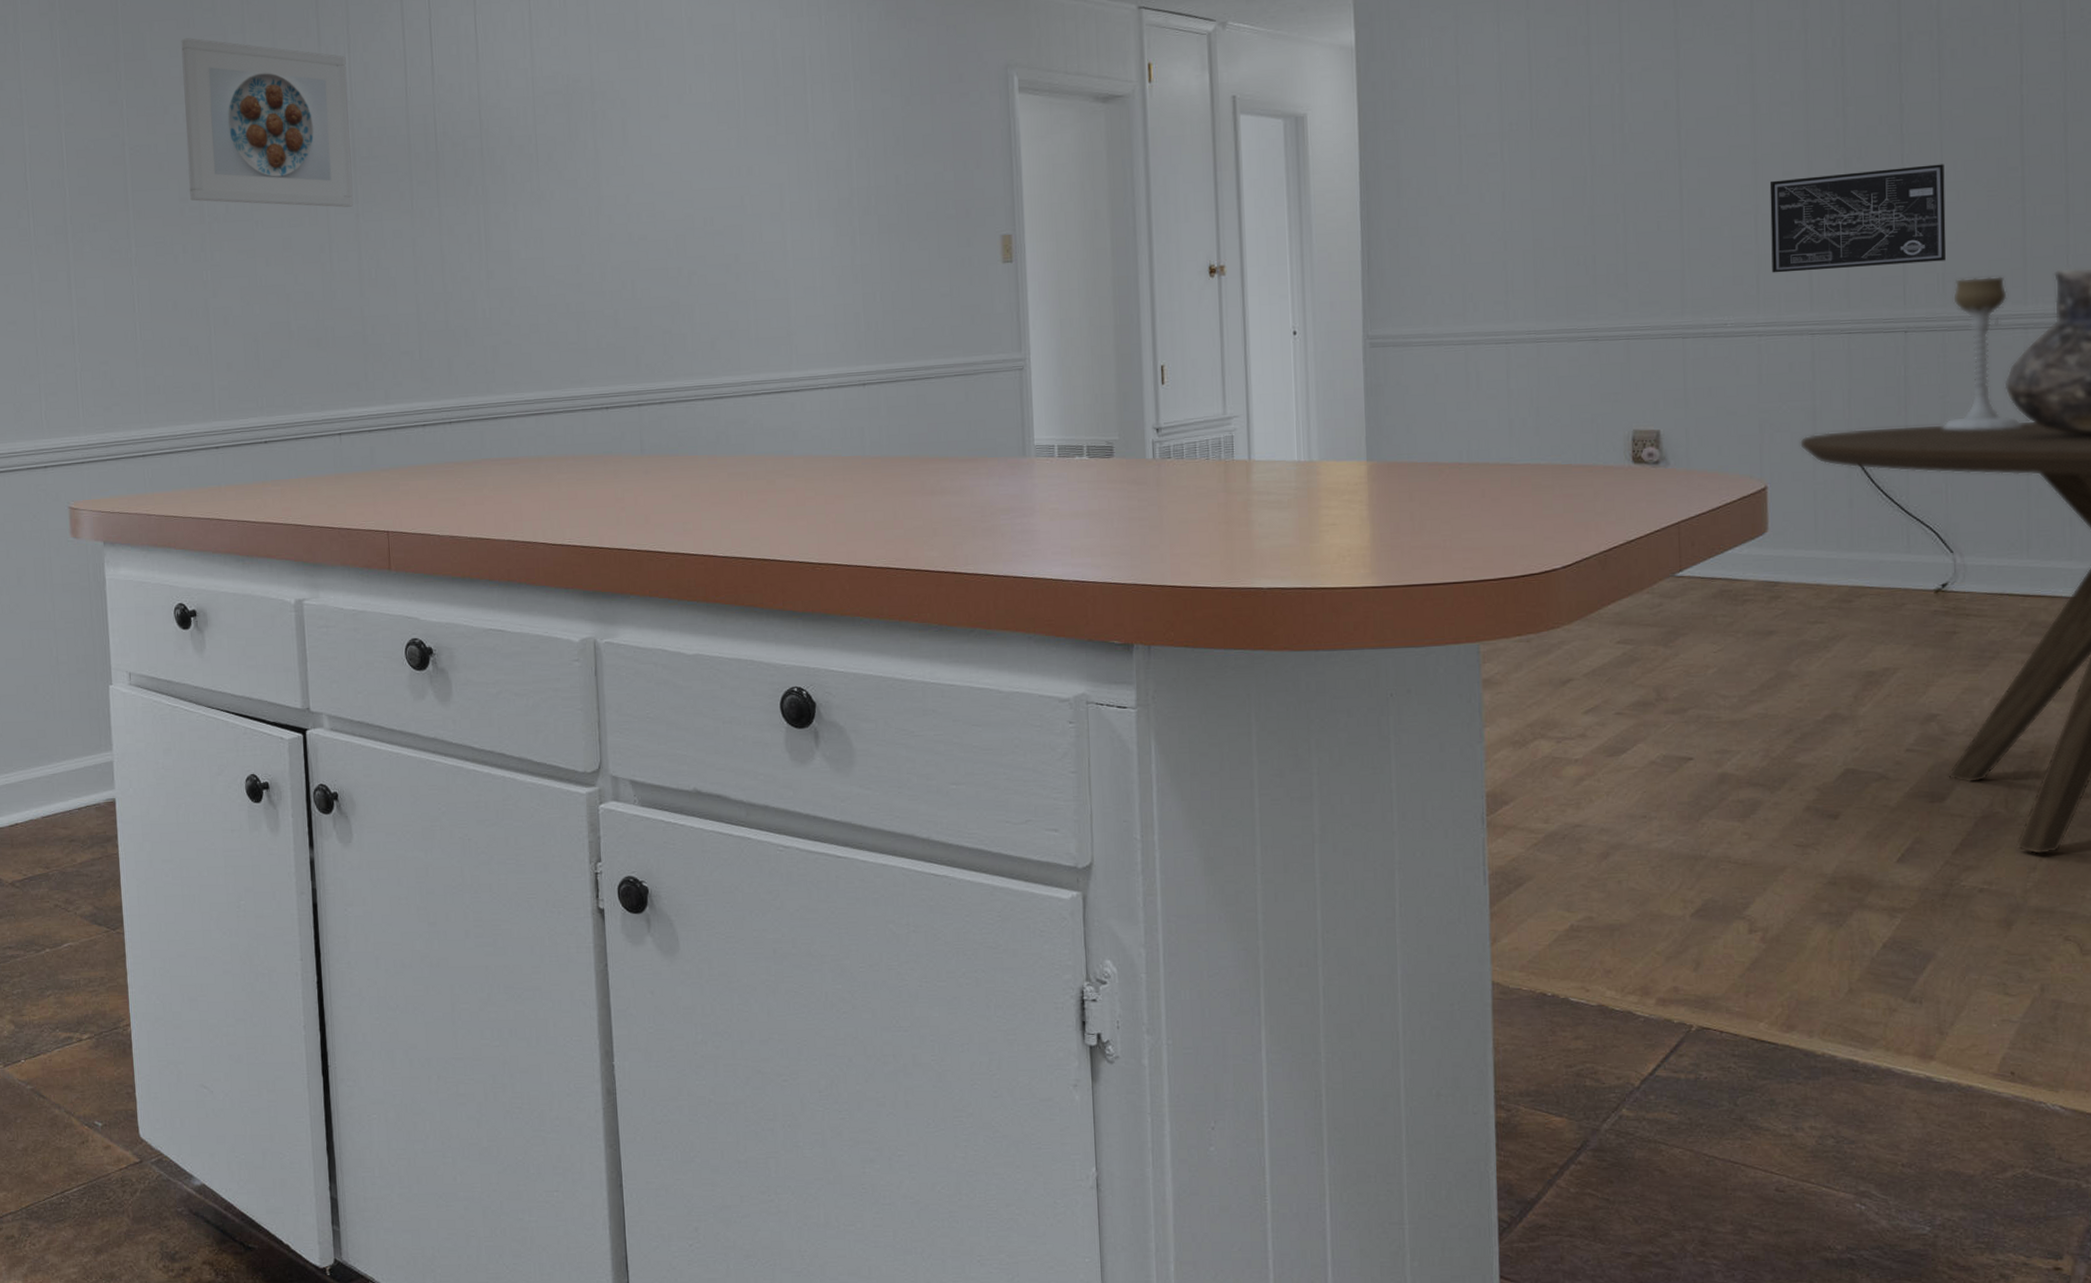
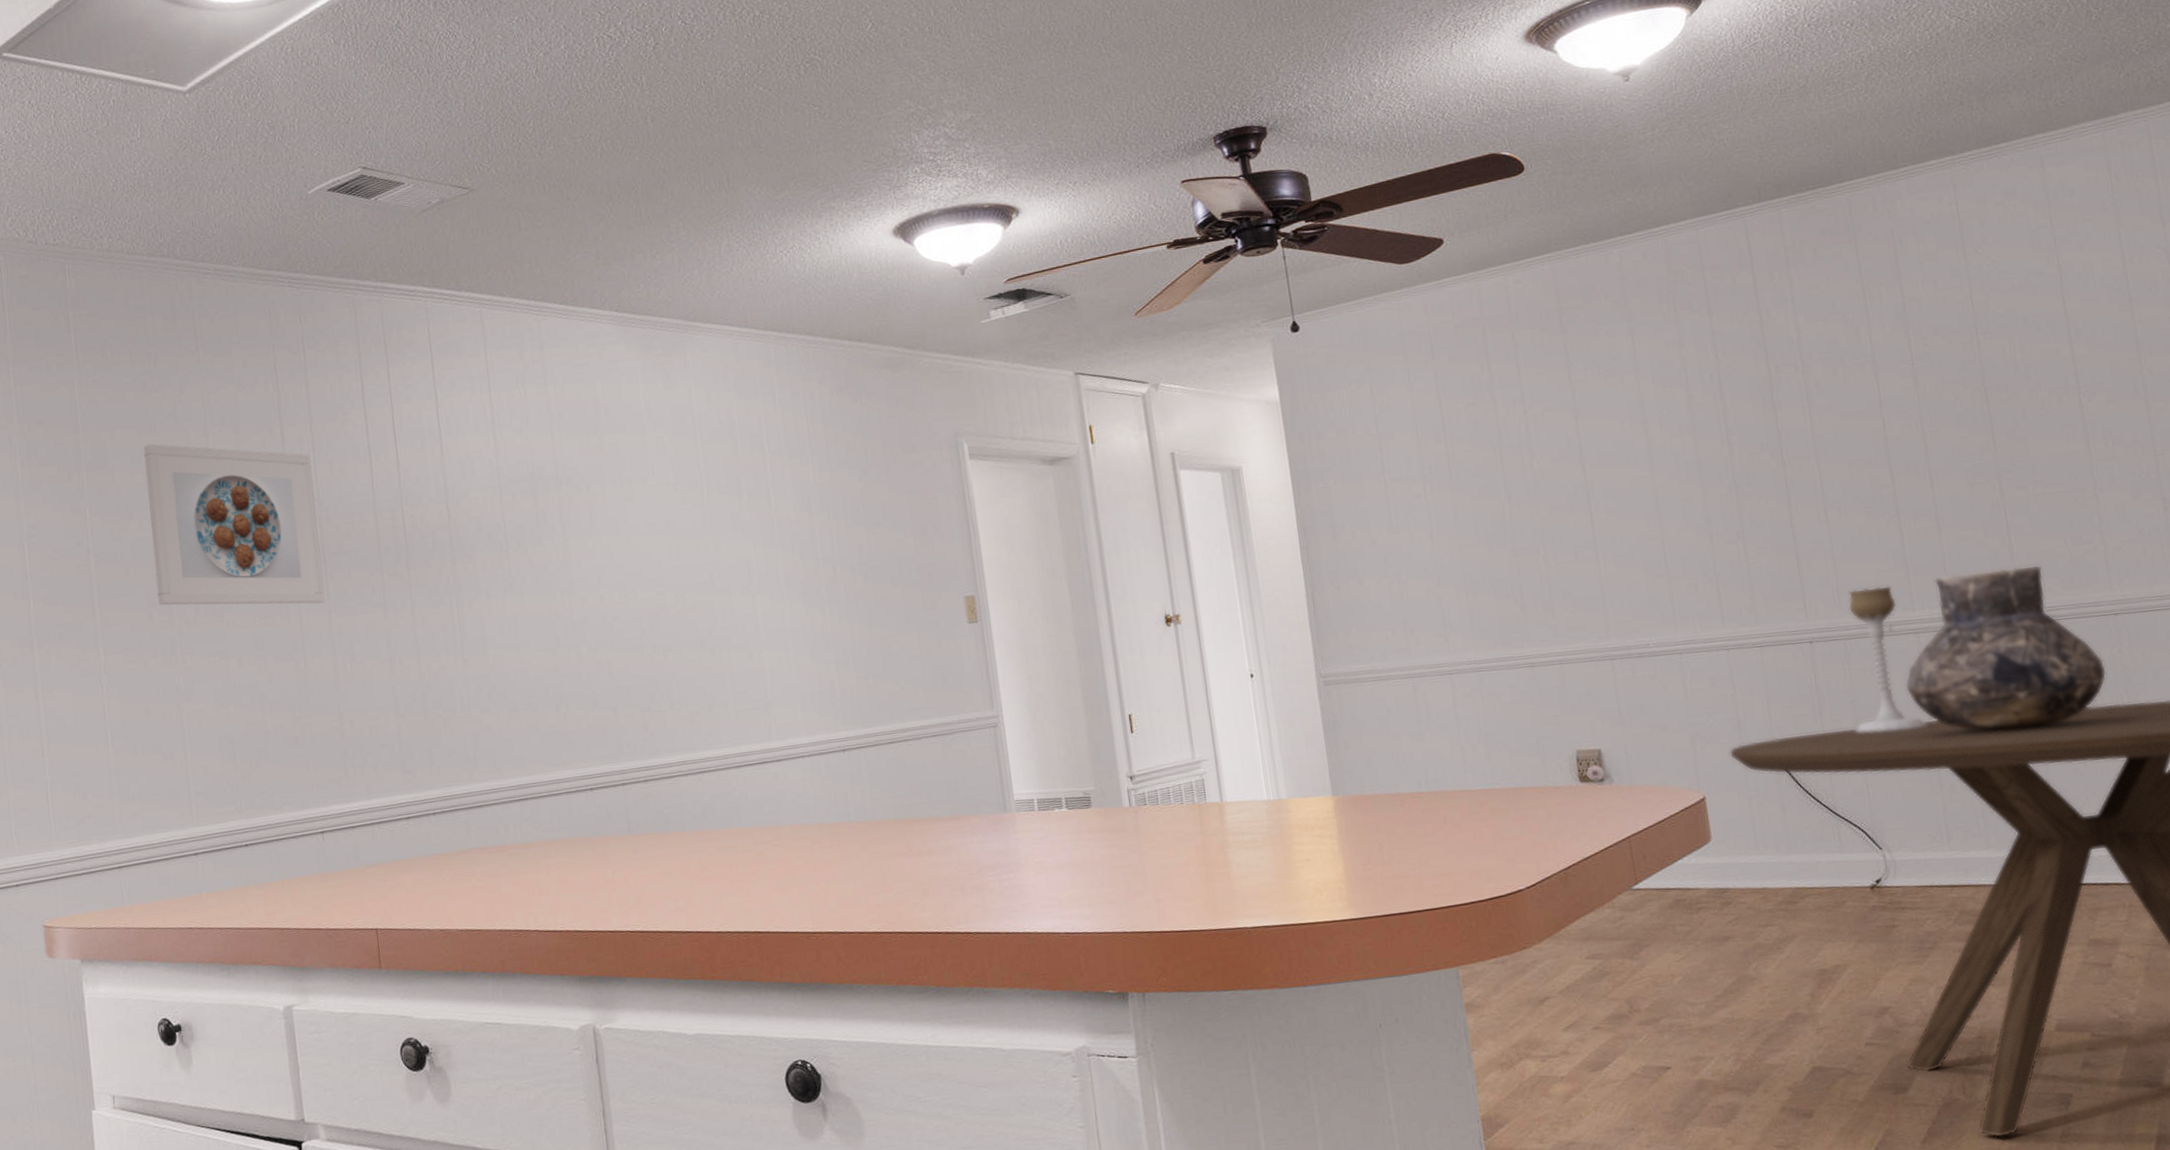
wall art: present [1769,164,1947,273] -> none [1671,484,1837,594]

